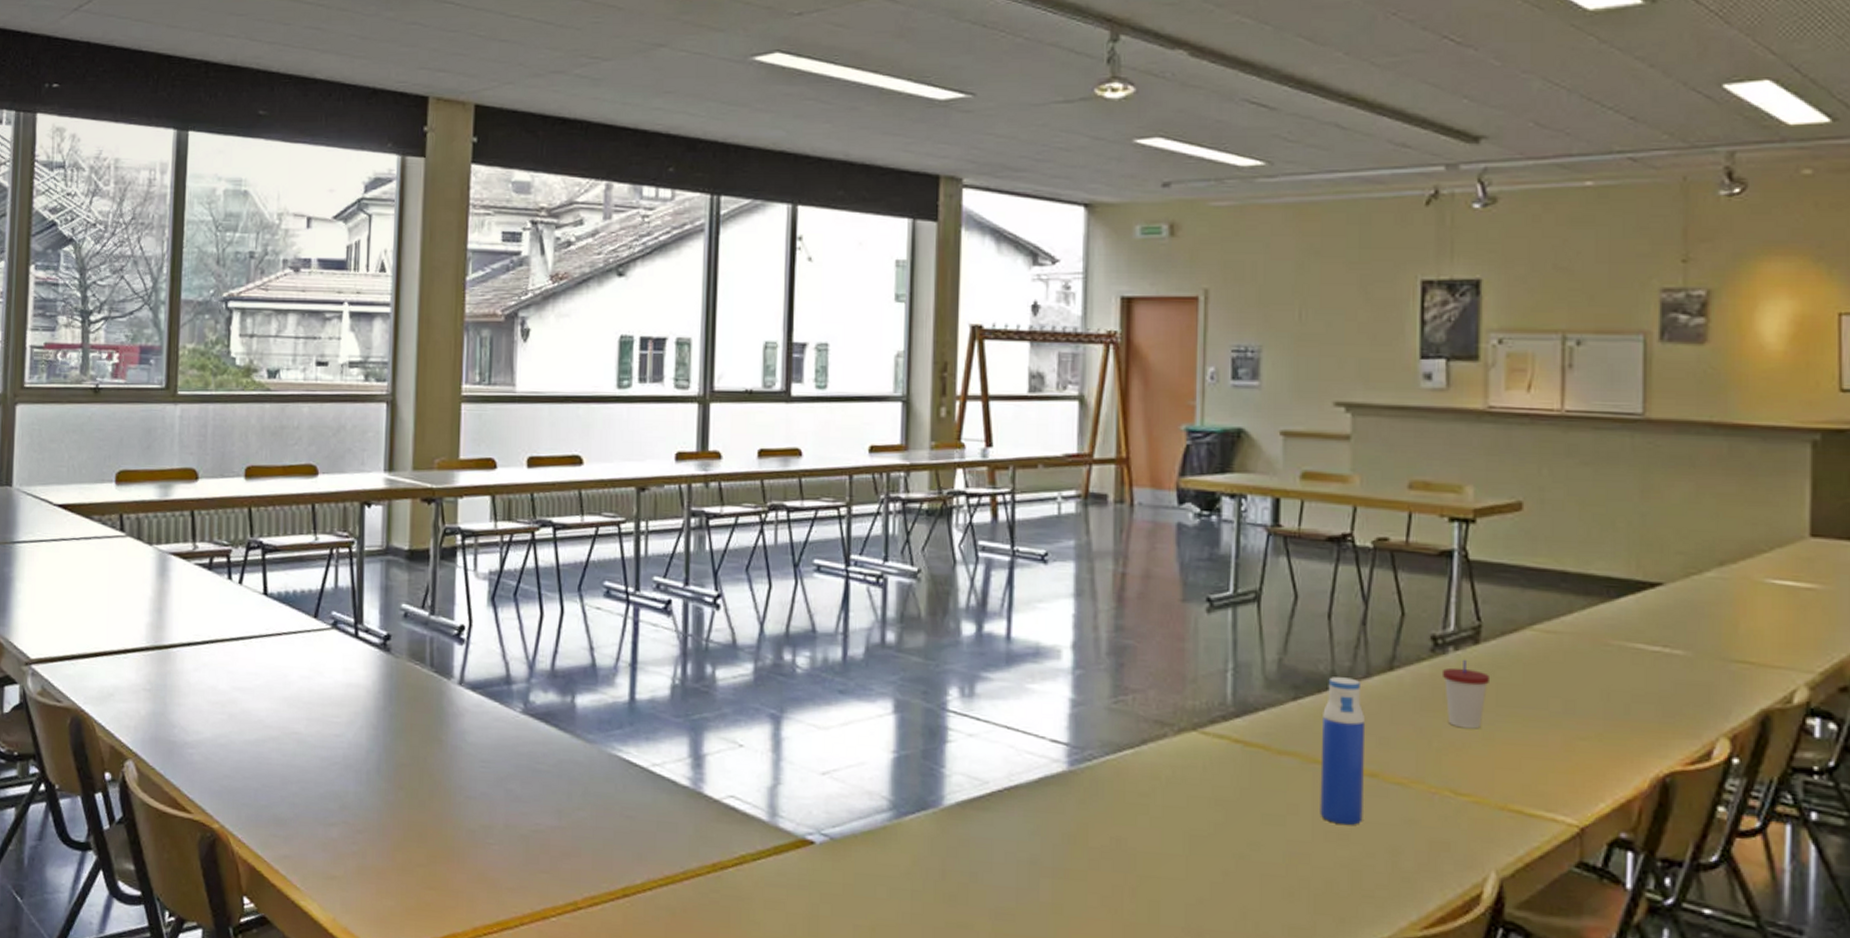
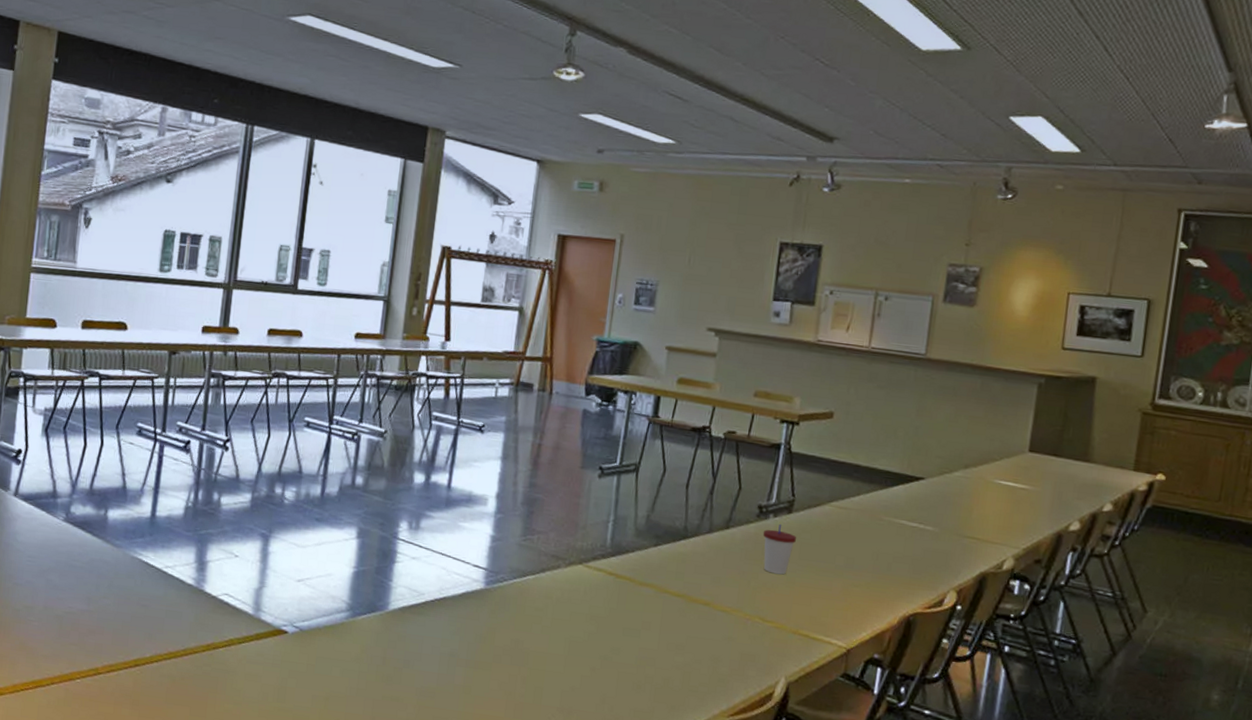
water bottle: present [1320,677,1366,825] -> none [665,531,705,639]

